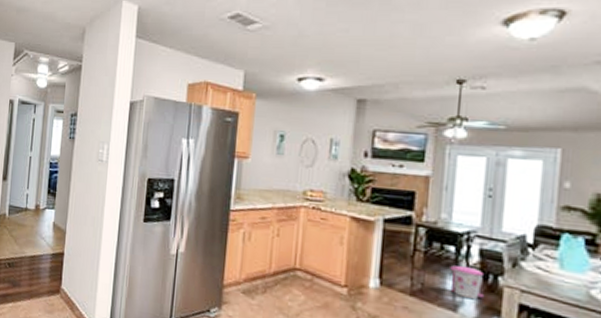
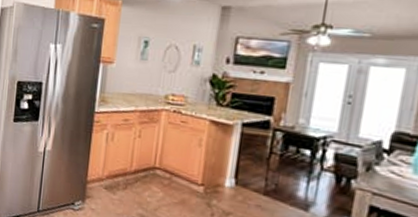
trash can: present [450,265,483,300] -> none [302,168,337,201]

